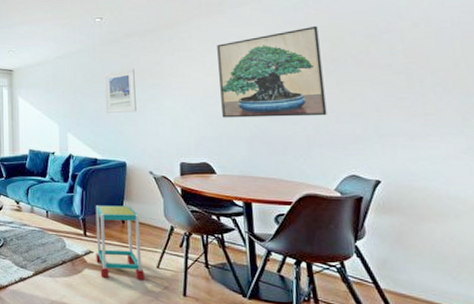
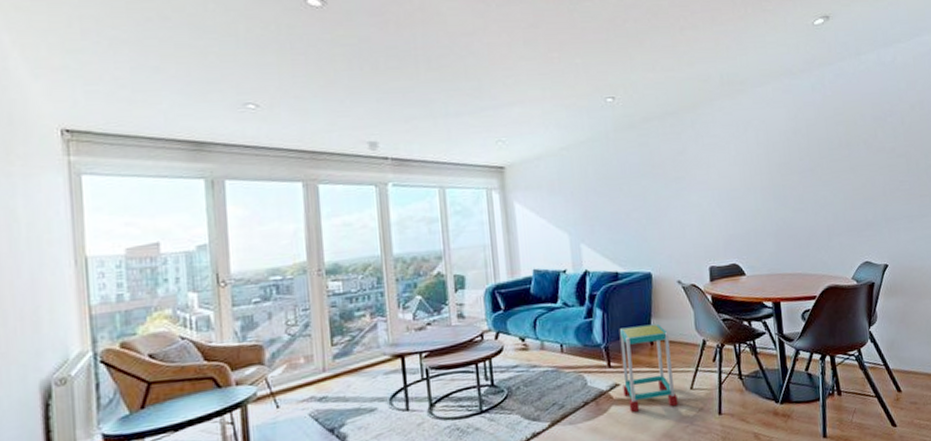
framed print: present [104,68,137,113] -> none [620,160,660,216]
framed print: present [217,25,327,118] -> none [741,108,844,212]

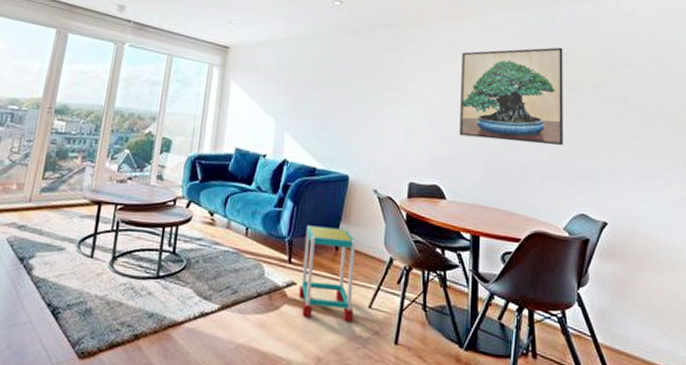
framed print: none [741,108,844,212] -> present [460,47,564,146]

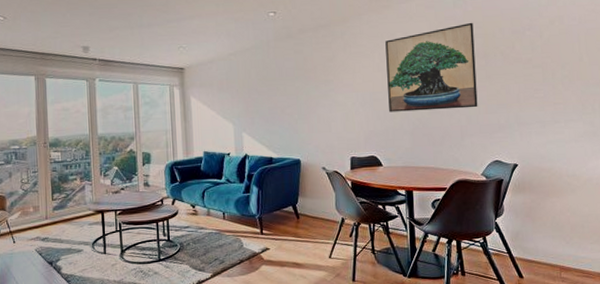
side table: present [298,225,355,323] -> none [271,201,318,272]

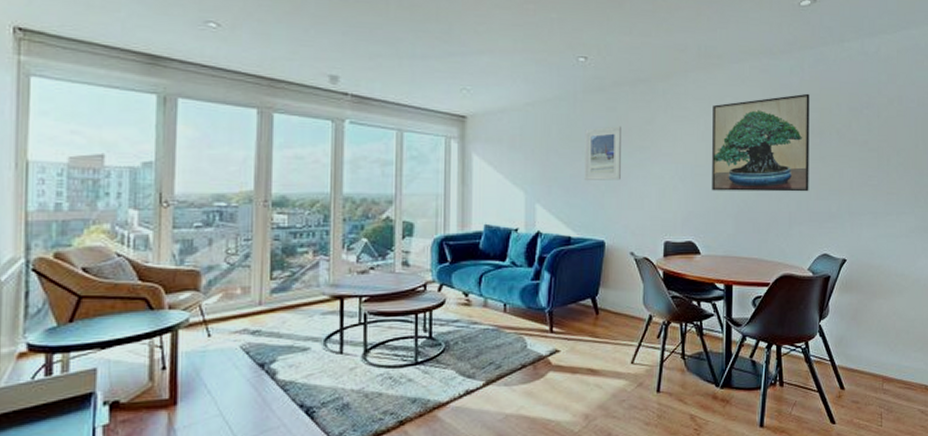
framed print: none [278,65,310,111] -> present [584,126,621,181]

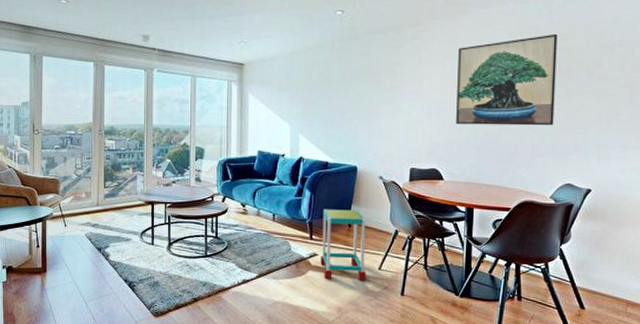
side table: none [563,293,617,380] -> present [320,209,366,281]
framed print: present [584,126,621,181] -> none [340,69,373,115]

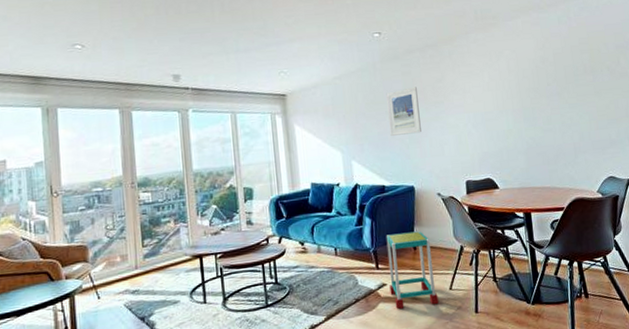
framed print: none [340,69,373,115] -> present [386,87,422,136]
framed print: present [456,33,558,126] -> none [494,38,589,132]

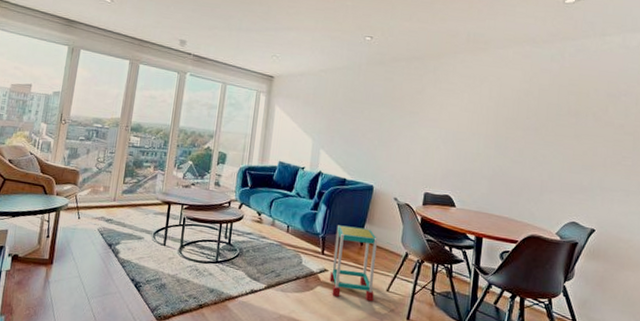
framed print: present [386,87,422,136] -> none [361,93,396,138]

